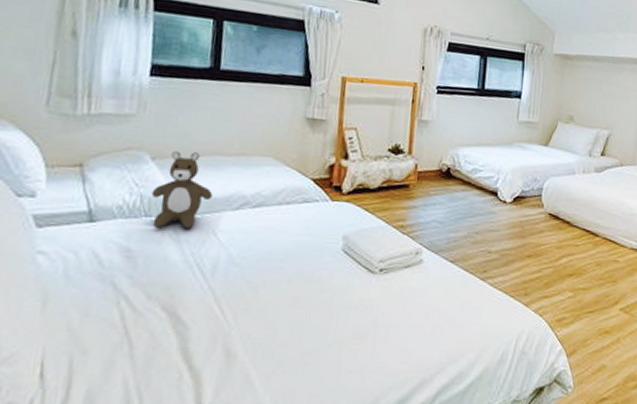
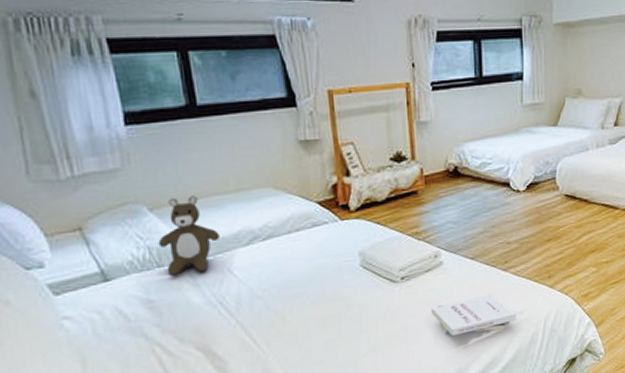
books: none [404,302,488,342] -> present [432,294,516,336]

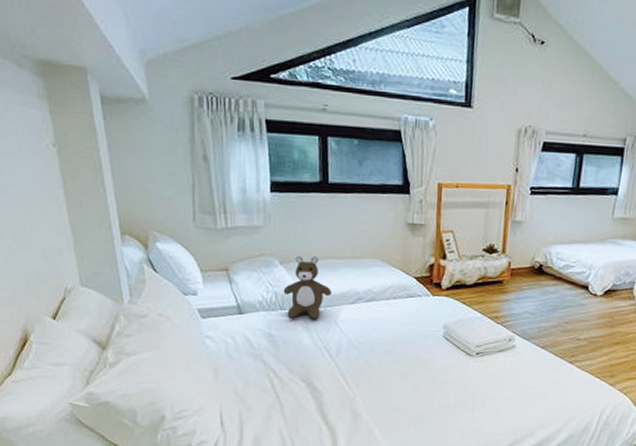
books: present [432,294,516,336] -> none [498,381,574,414]

